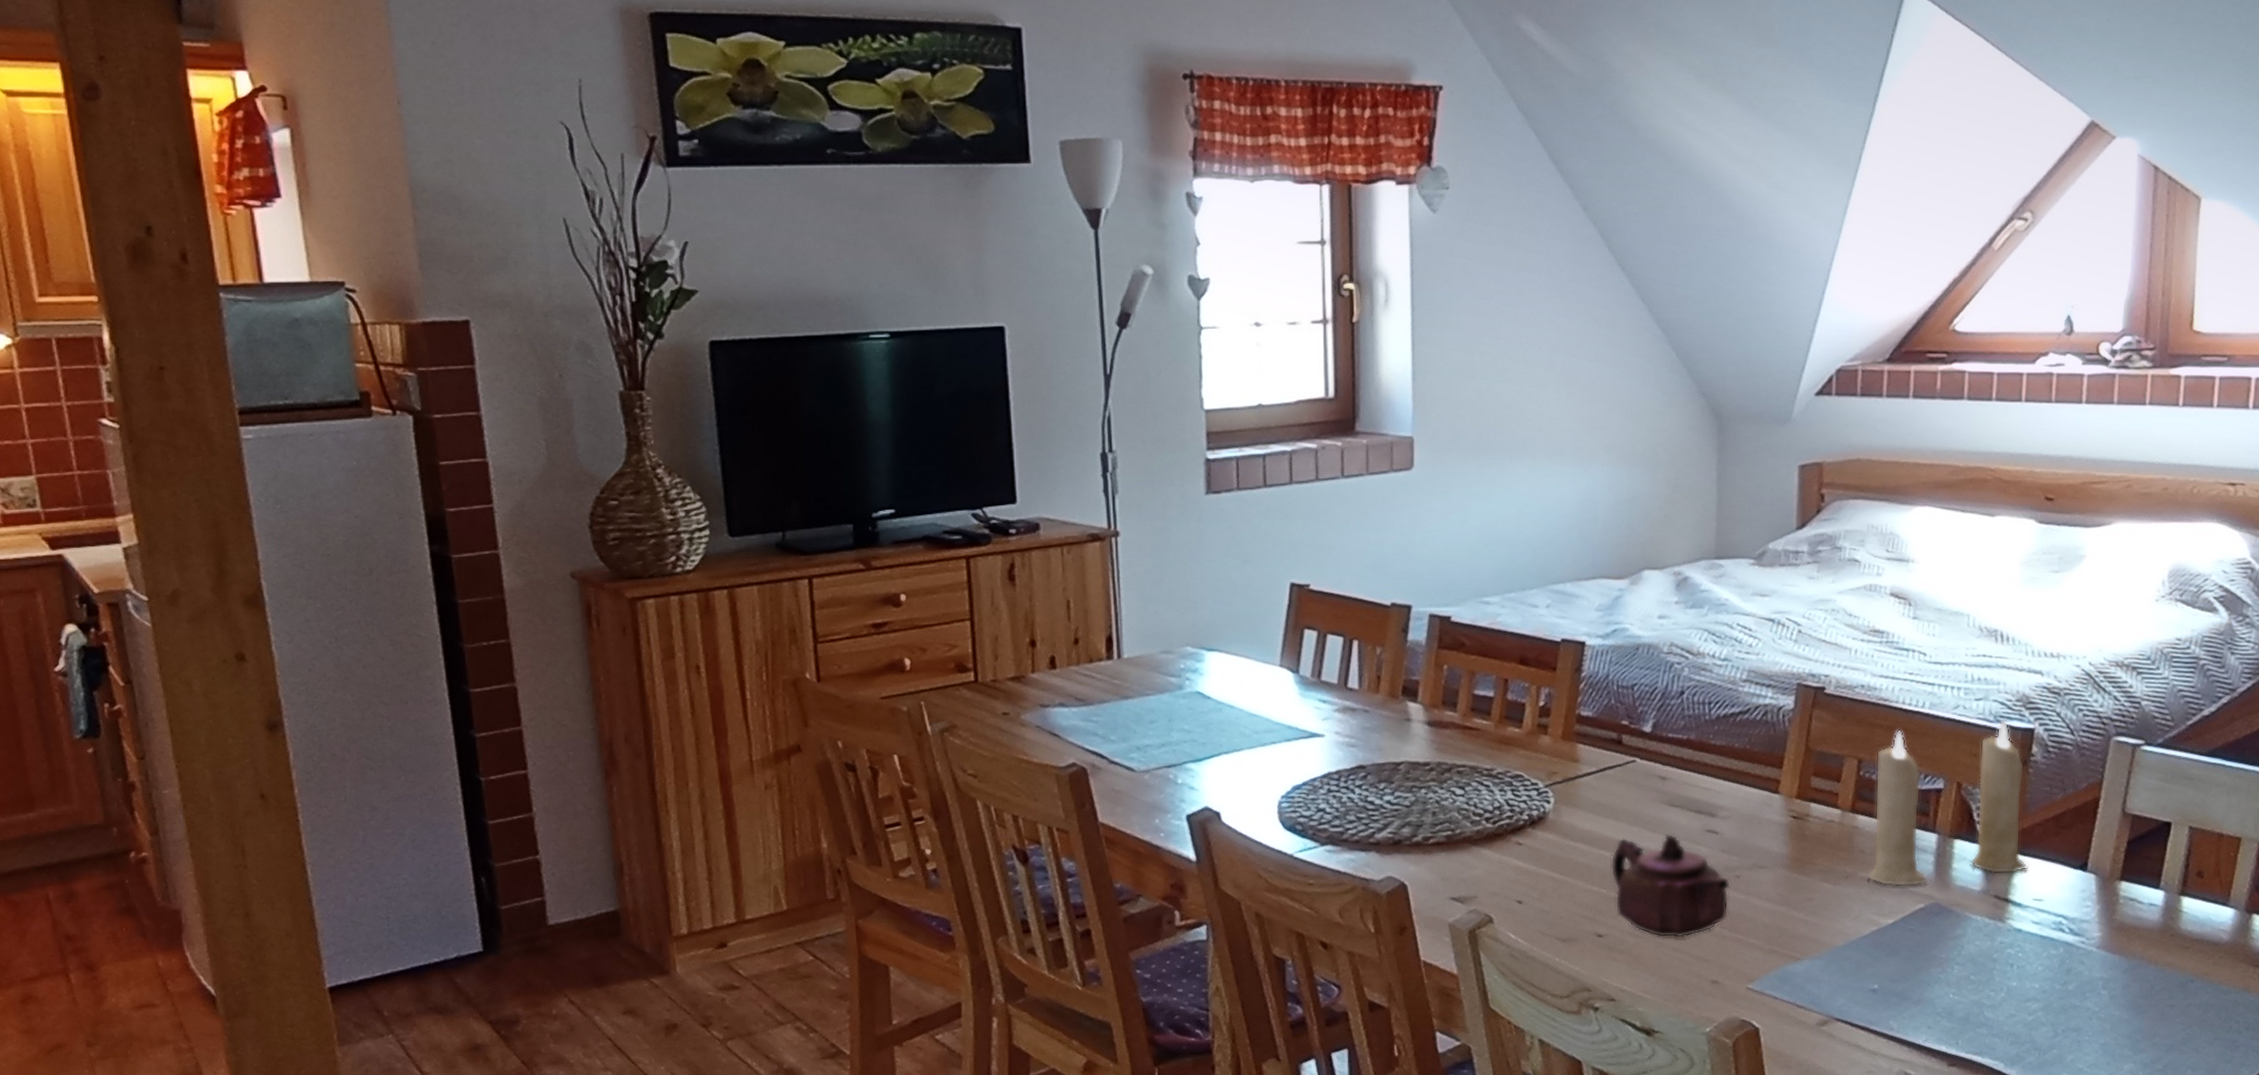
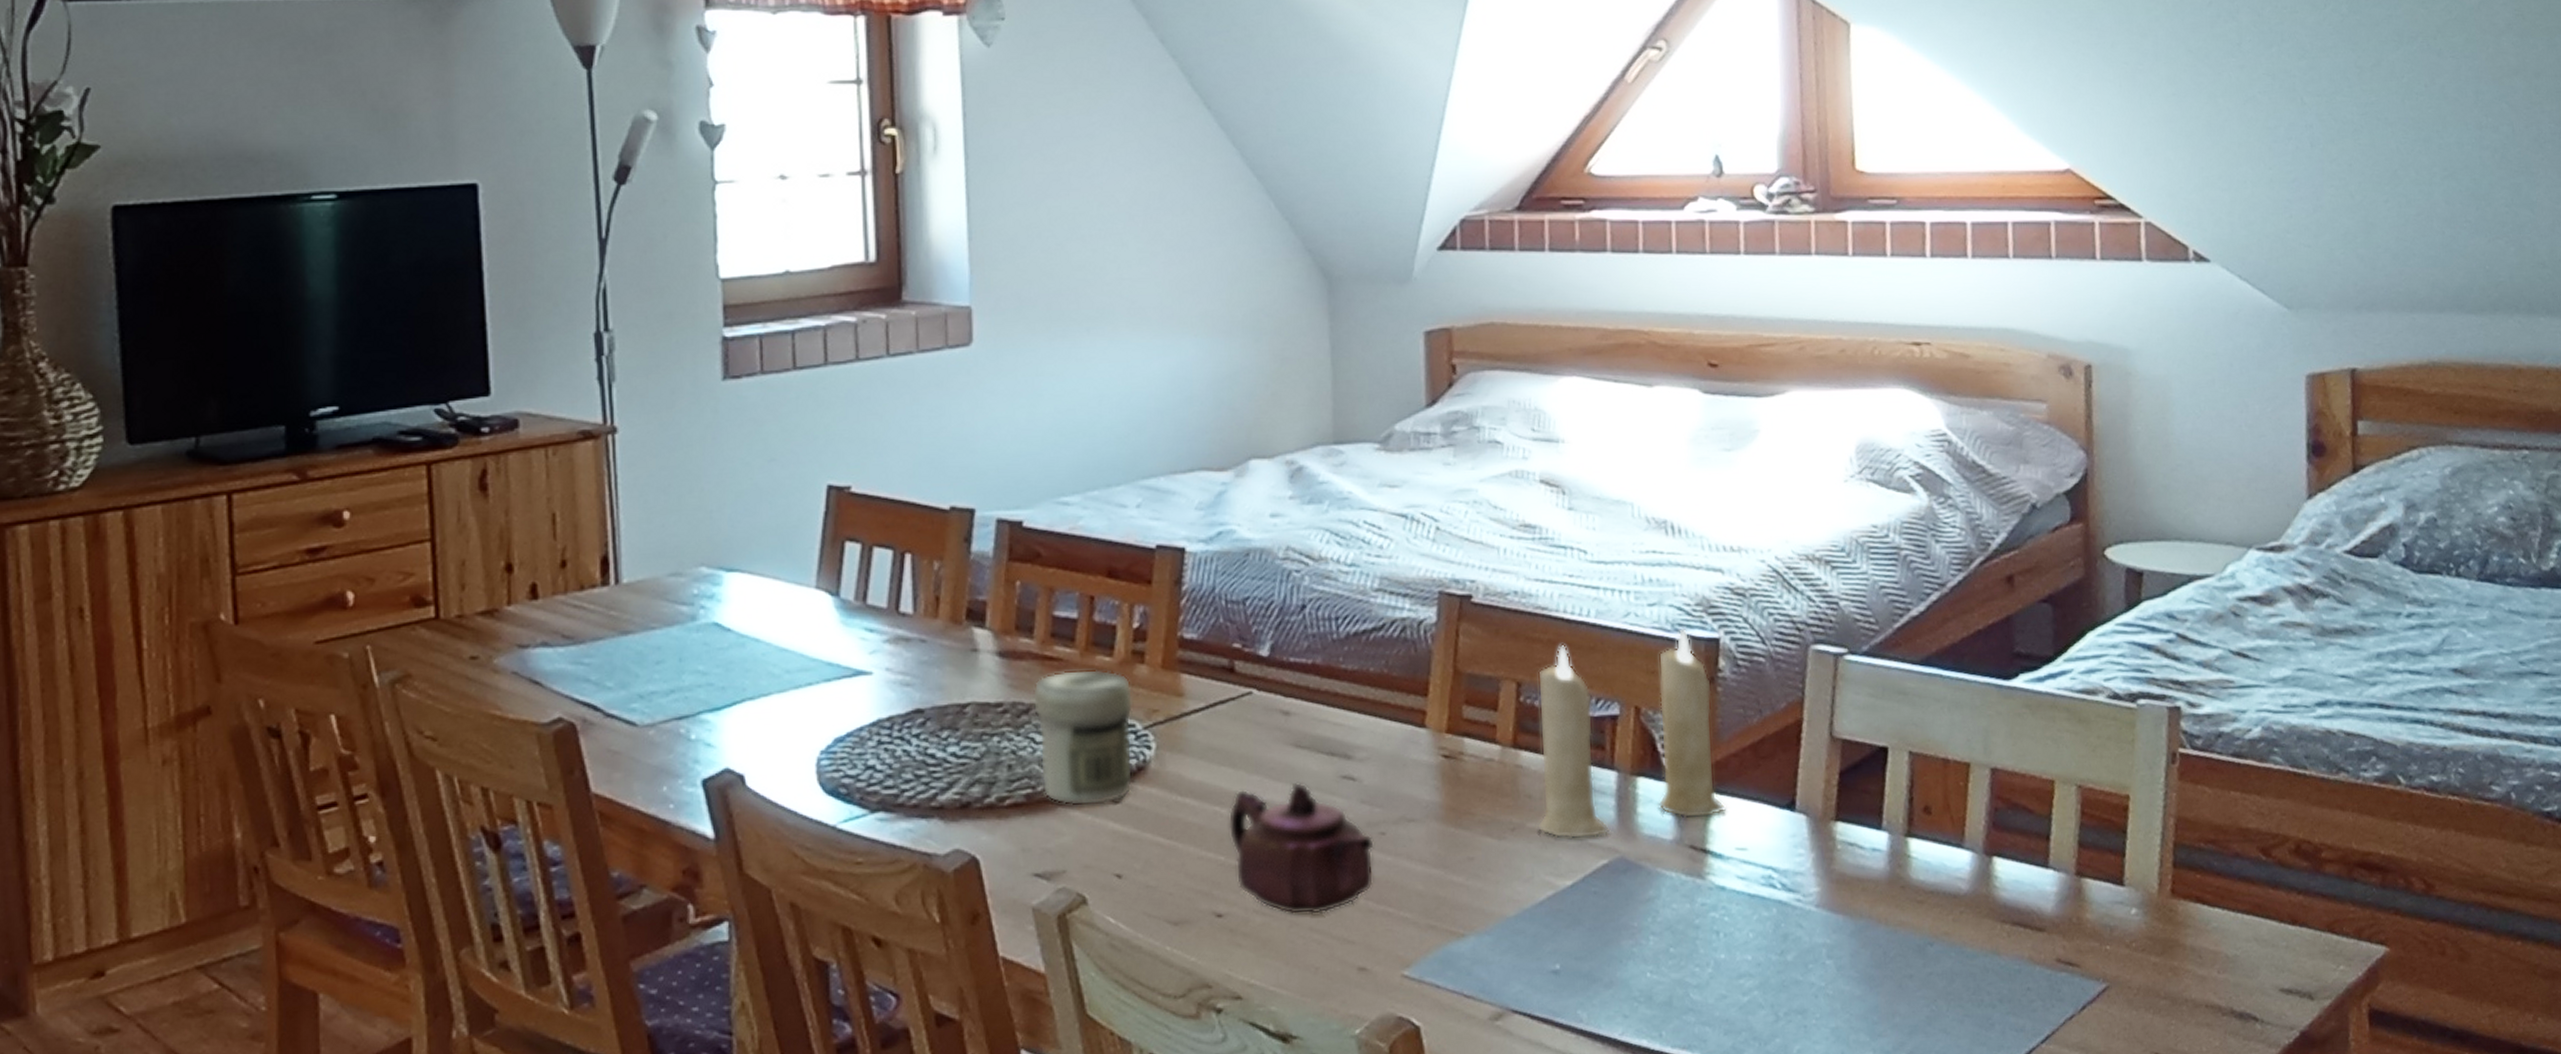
jar: none [1454,737,1537,846] -> present [1032,668,1134,806]

